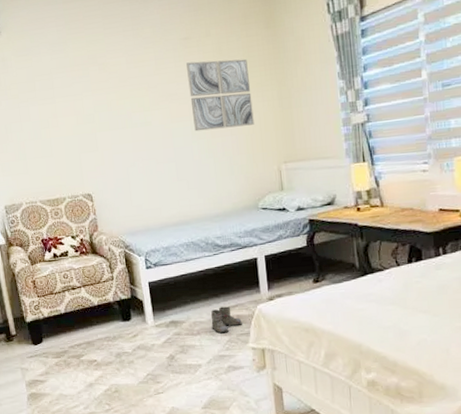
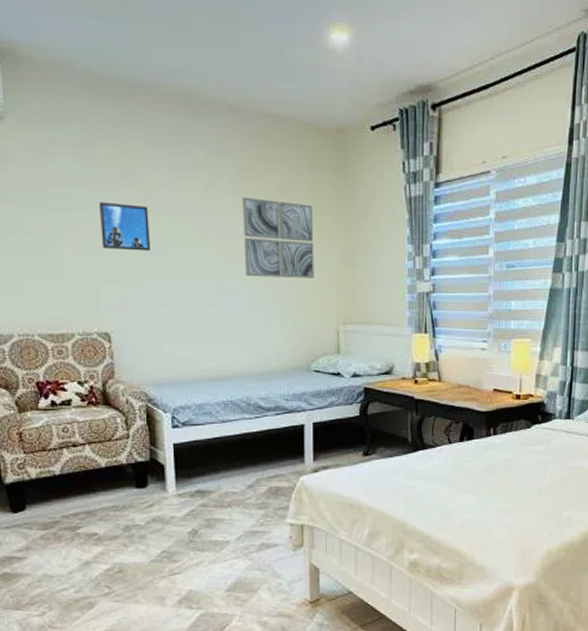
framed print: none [74,84,117,125] -> present [98,201,151,251]
boots: present [210,306,242,334] -> none [243,476,281,507]

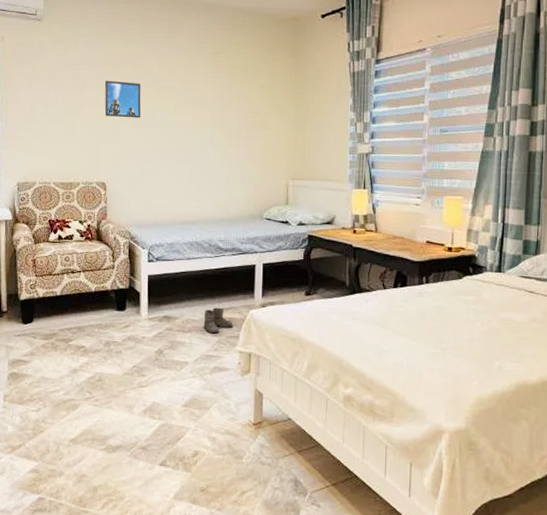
wall art: present [243,197,314,278] -> none [213,75,271,140]
boots: none [243,476,281,507] -> present [201,307,233,334]

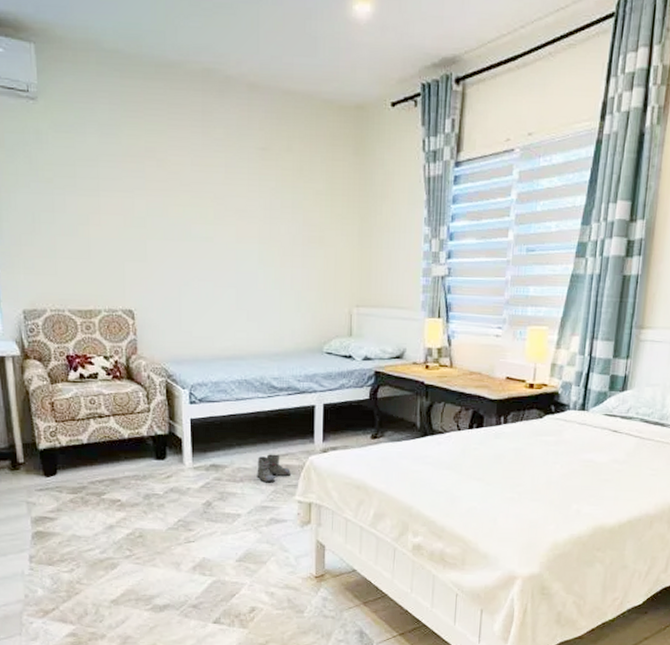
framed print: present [104,80,141,118] -> none [124,181,173,231]

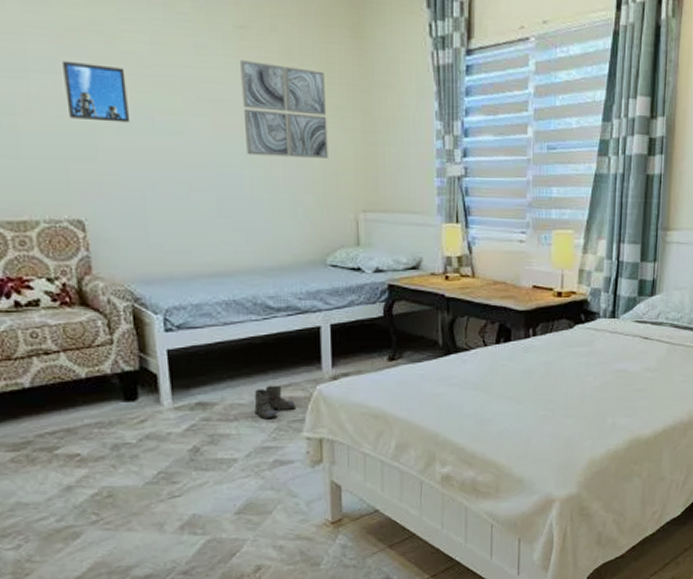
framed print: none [124,181,173,231] -> present [61,60,131,123]
wall art: none [261,177,330,260] -> present [240,60,328,158]

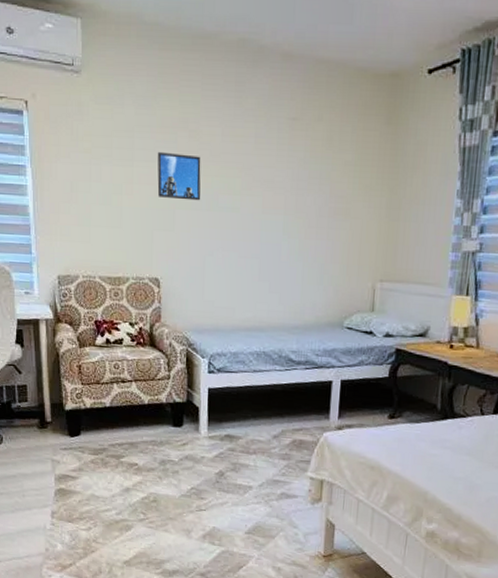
wall art: present [240,60,328,158] -> none [287,147,359,232]
boots: present [251,385,296,420] -> none [267,428,304,457]

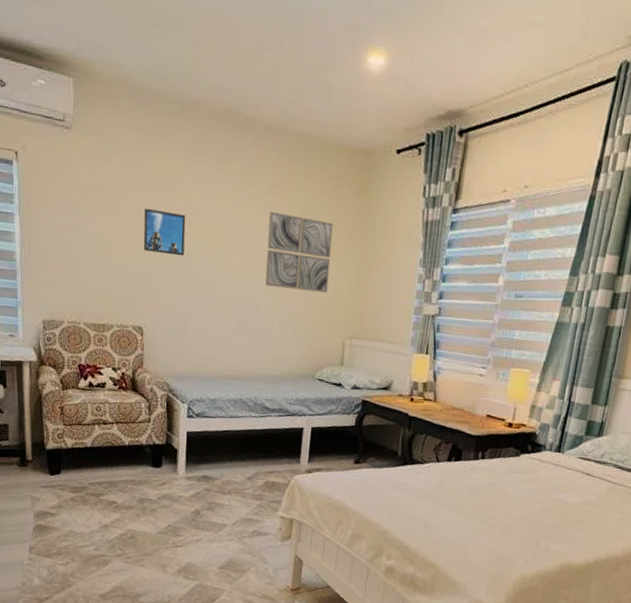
wall art: none [287,147,359,232] -> present [265,212,333,293]

